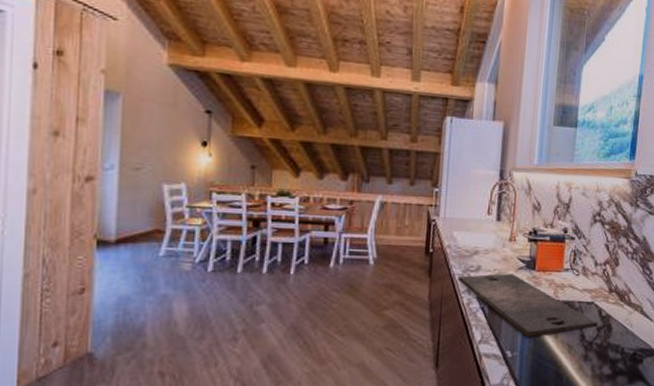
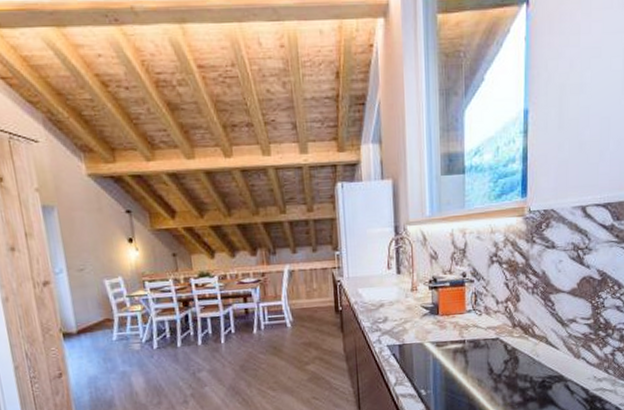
cutting board: present [458,273,598,337] -> none [368,320,505,376]

